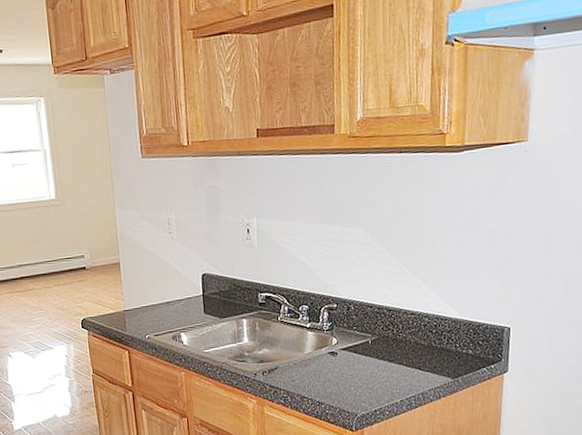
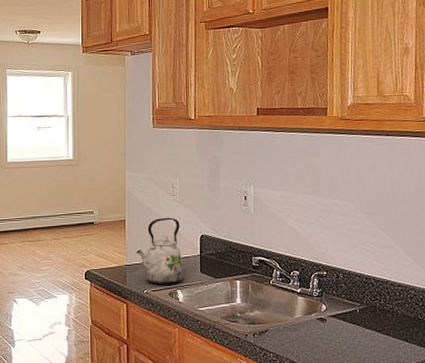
kettle: none [134,256,186,329] -> present [136,217,183,285]

